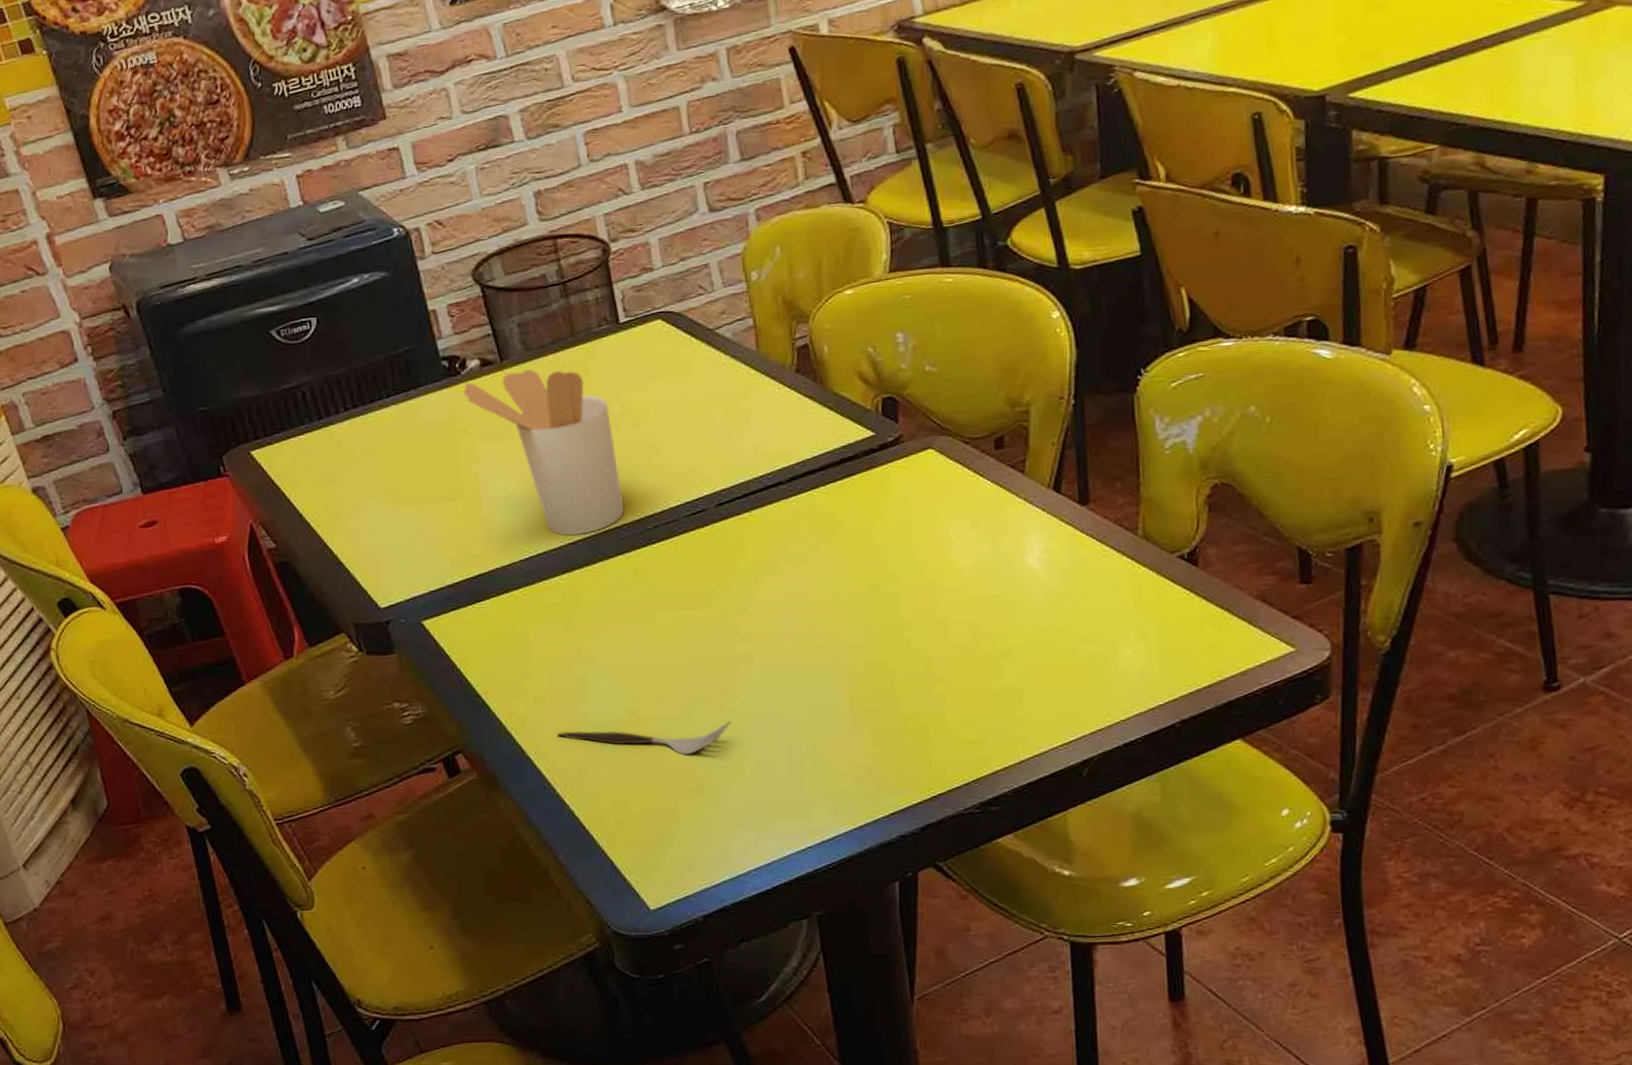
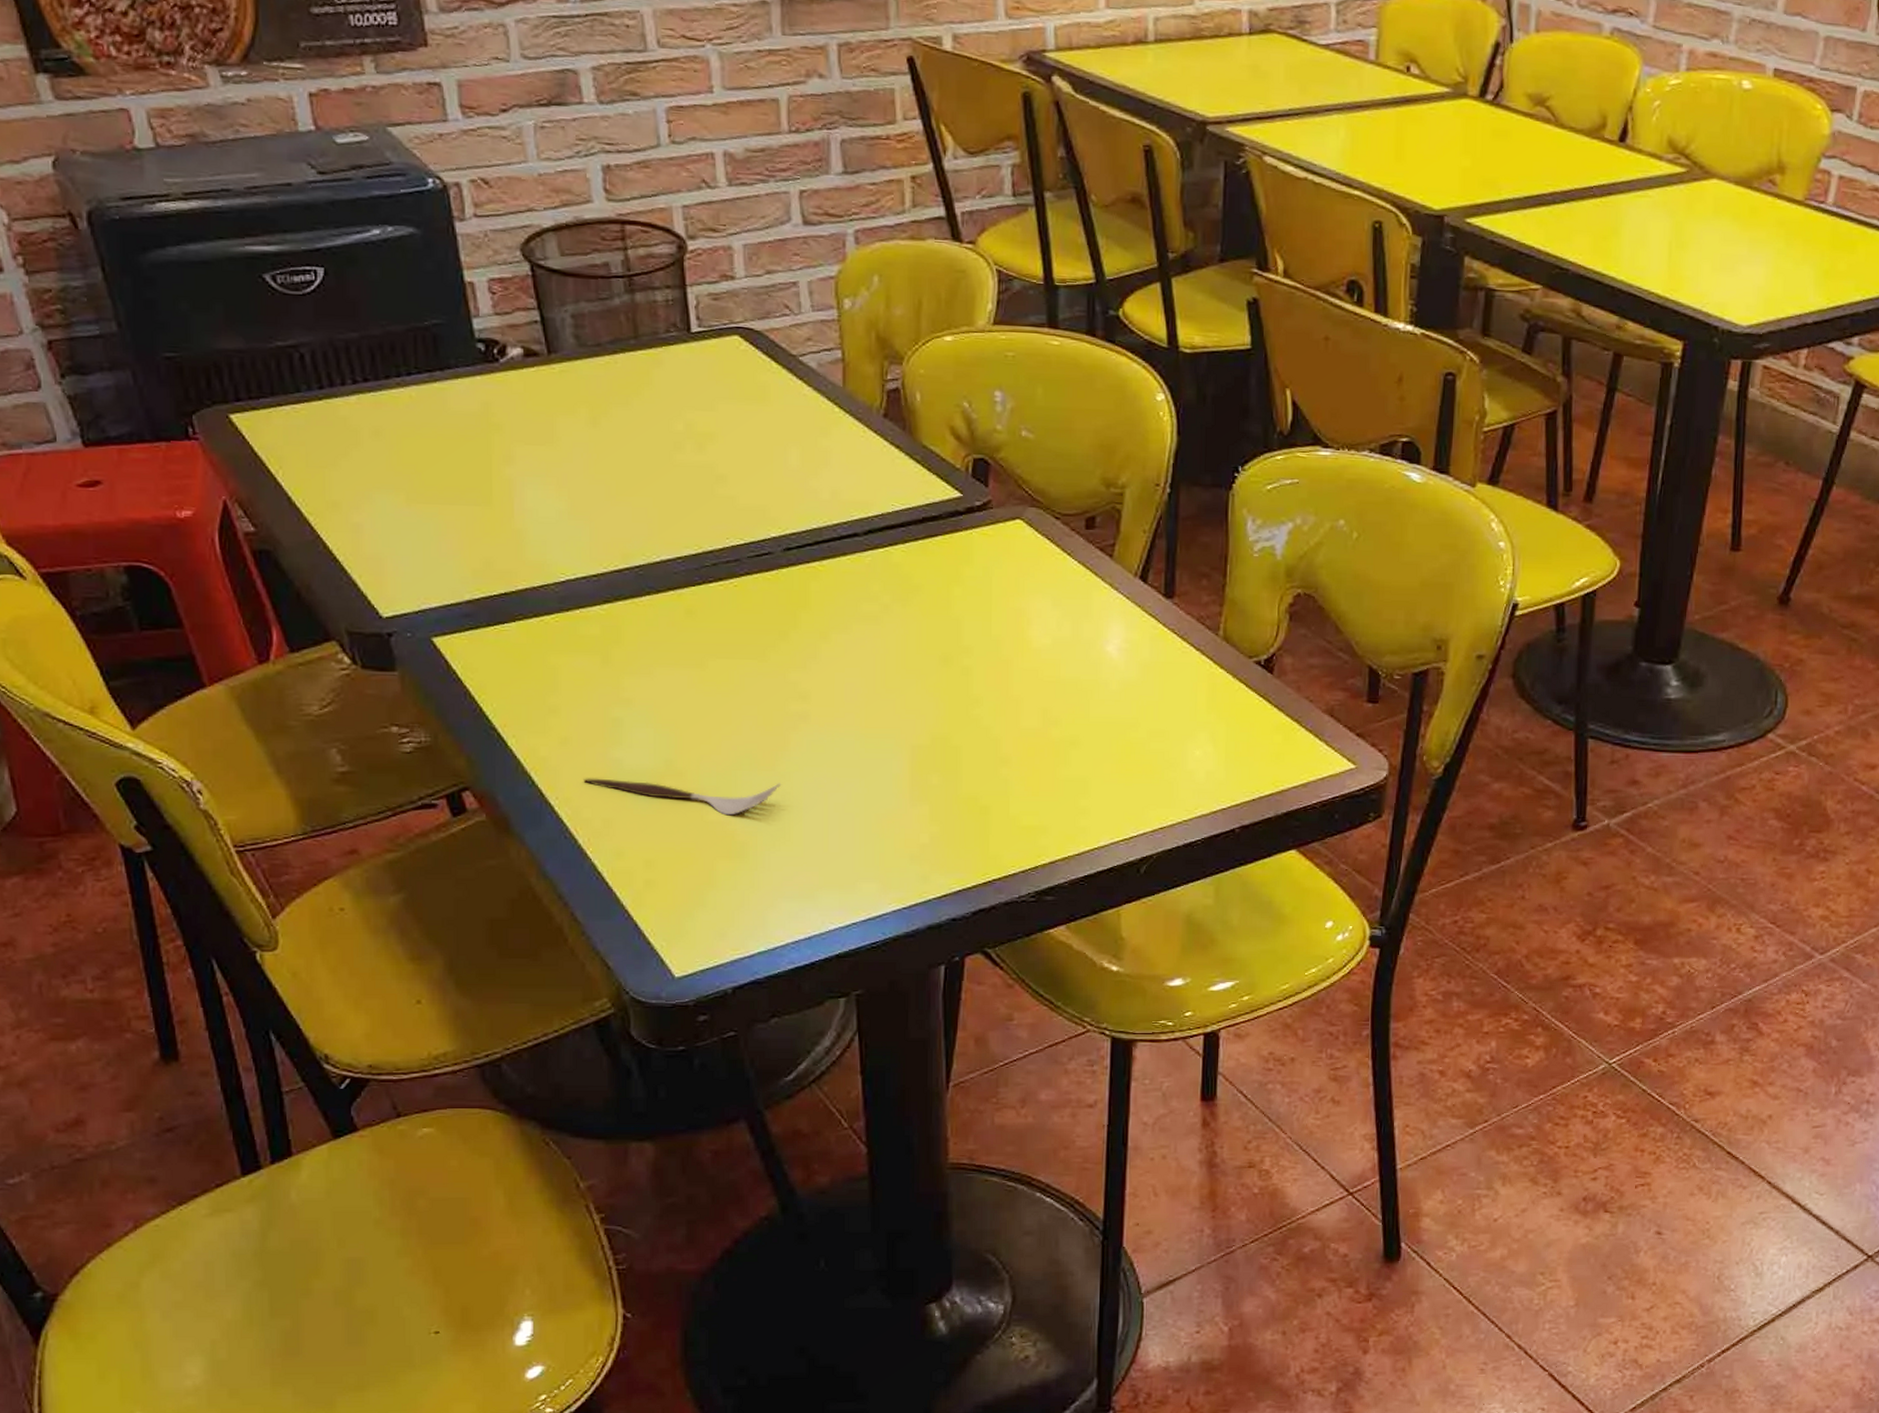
utensil holder: present [463,368,625,536] -> none [501,368,681,564]

